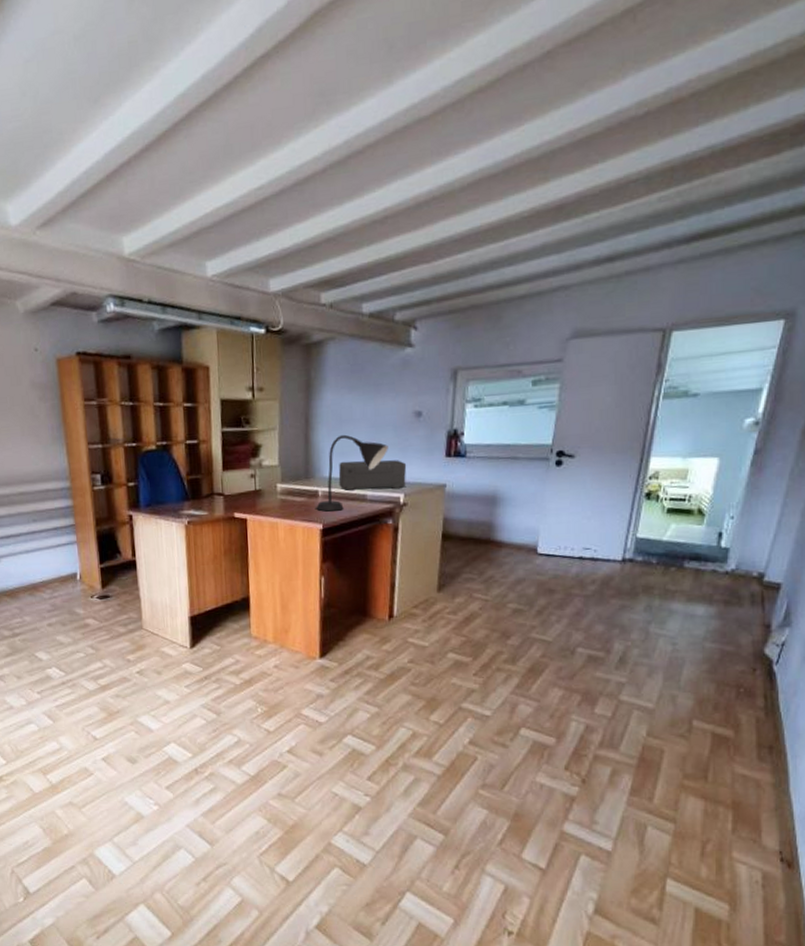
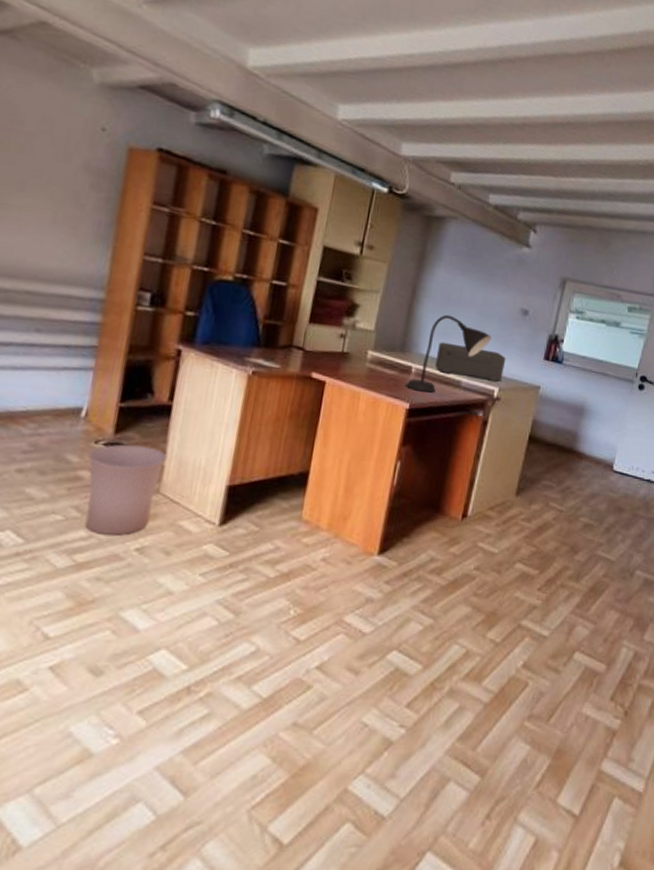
waste bin: none [89,594,142,664] -> present [84,444,167,536]

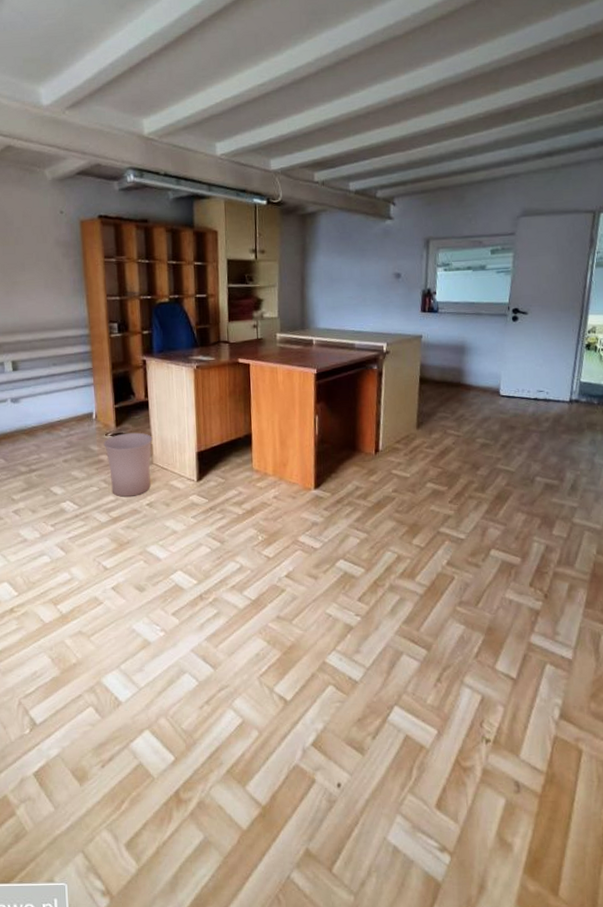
desk lamp: present [404,314,491,393] -> none [310,291,373,358]
storage case: present [435,342,506,383] -> none [330,314,389,340]

